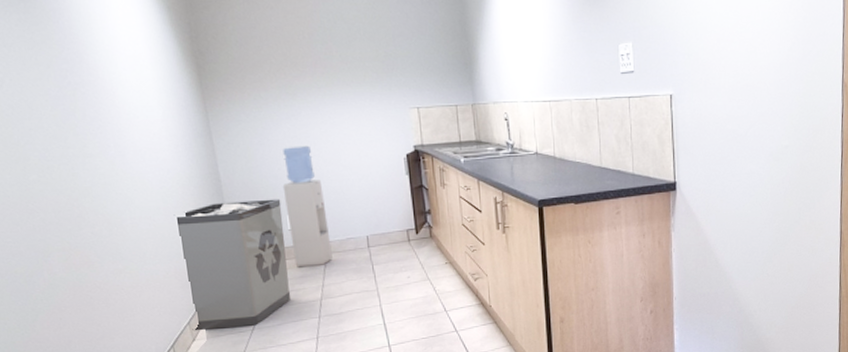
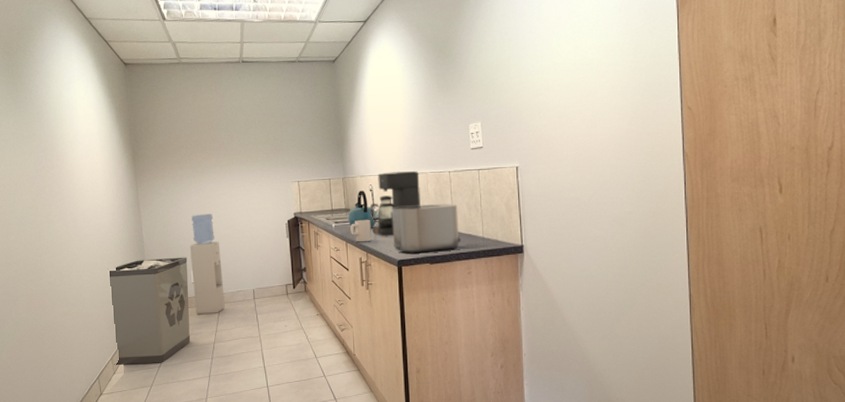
kettle: none [479,119,513,164] -> present [348,190,377,229]
cup: none [483,153,508,180] -> present [350,219,372,242]
coffee maker: none [505,98,564,174] -> present [369,171,420,237]
toaster: none [530,135,609,192] -> present [391,203,461,254]

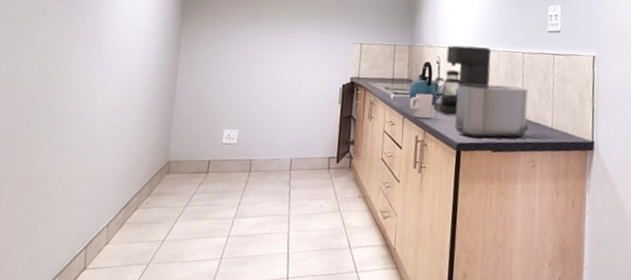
recycling bin: present [107,257,191,366] -> none [109,110,223,237]
water cooler: present [189,213,225,315] -> none [219,65,262,183]

